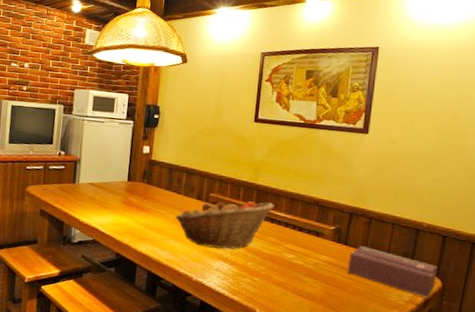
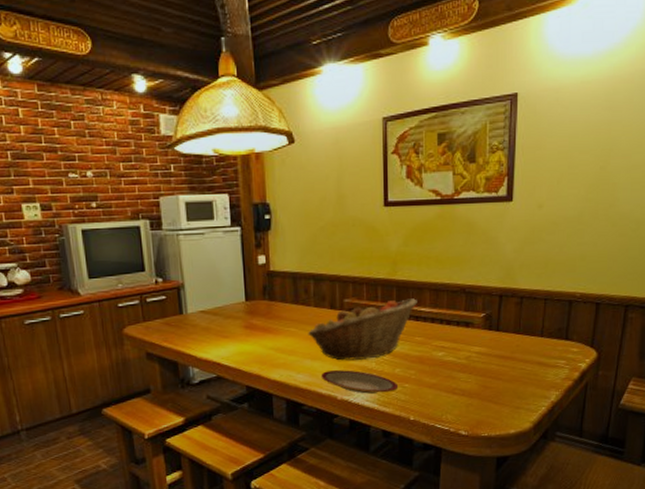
plate: none [181,252,249,283] -> present [321,370,399,394]
tissue box: present [347,245,438,298] -> none [501,328,592,372]

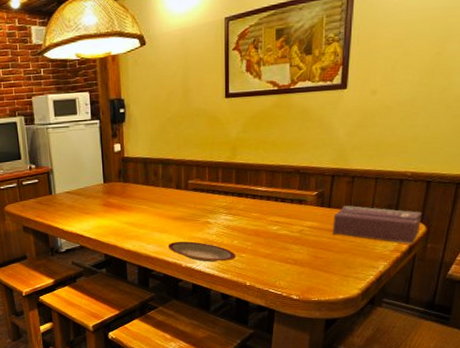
fruit basket: present [308,298,417,361] -> none [157,179,255,234]
tissue box: none [501,328,592,372] -> present [332,205,422,244]

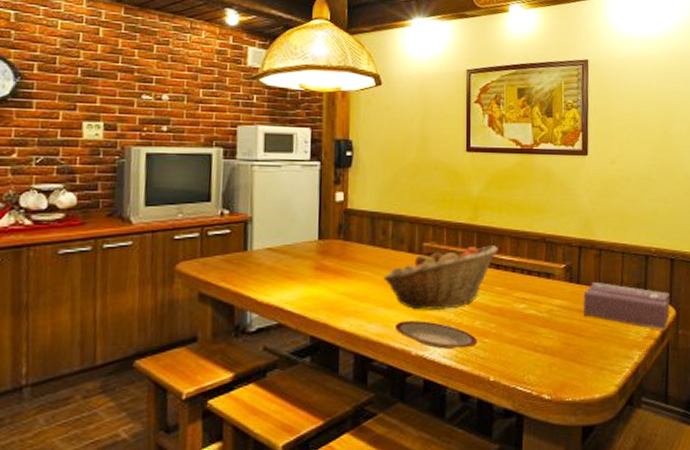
fruit basket: none [157,179,255,234] -> present [383,245,498,310]

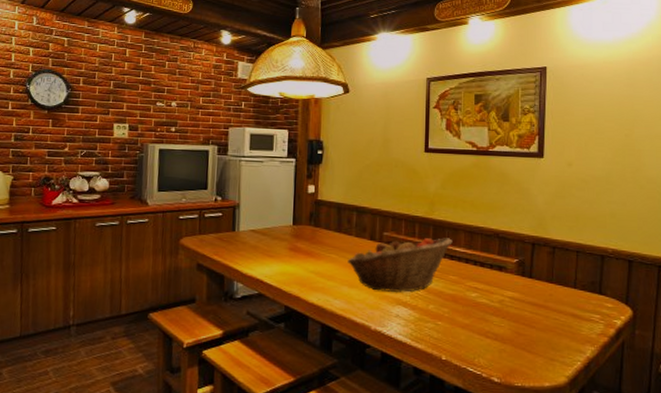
plate: present [394,321,478,349] -> none [356,300,432,328]
tissue box: present [582,281,670,330] -> none [534,277,627,329]

